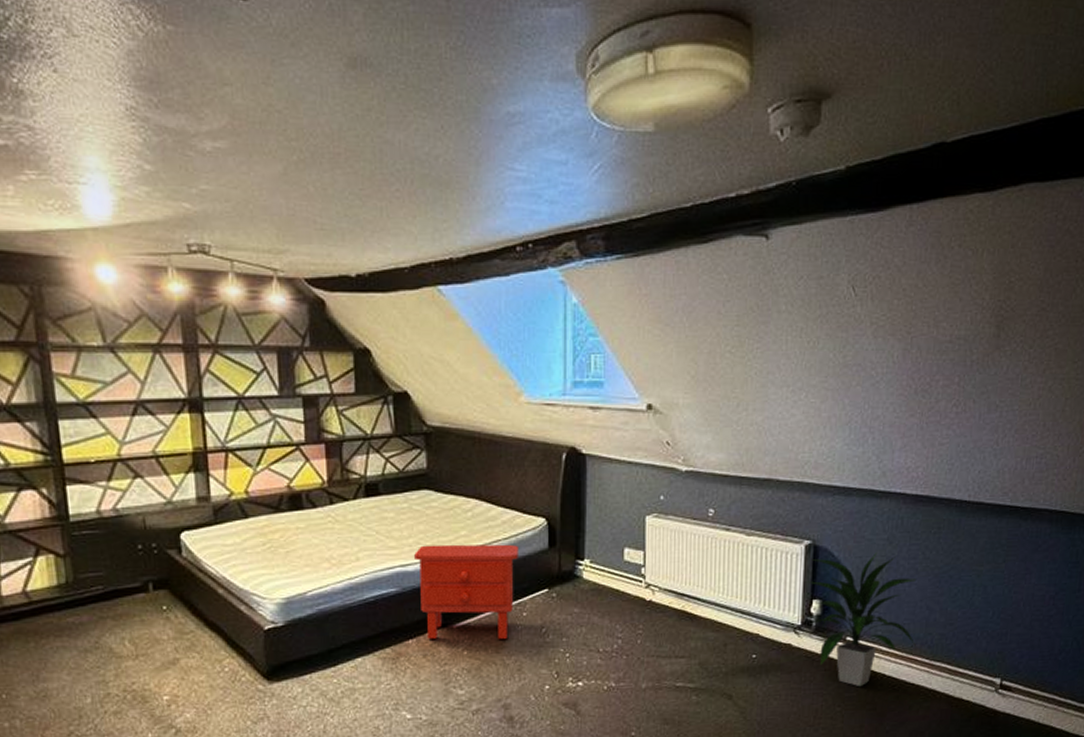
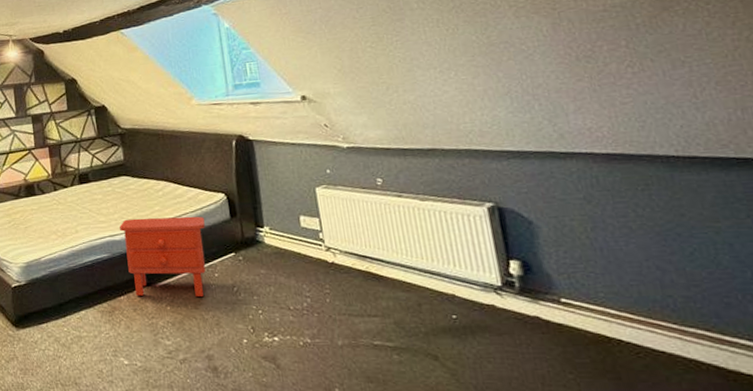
indoor plant: present [805,553,916,686] -> none [496,212,654,352]

